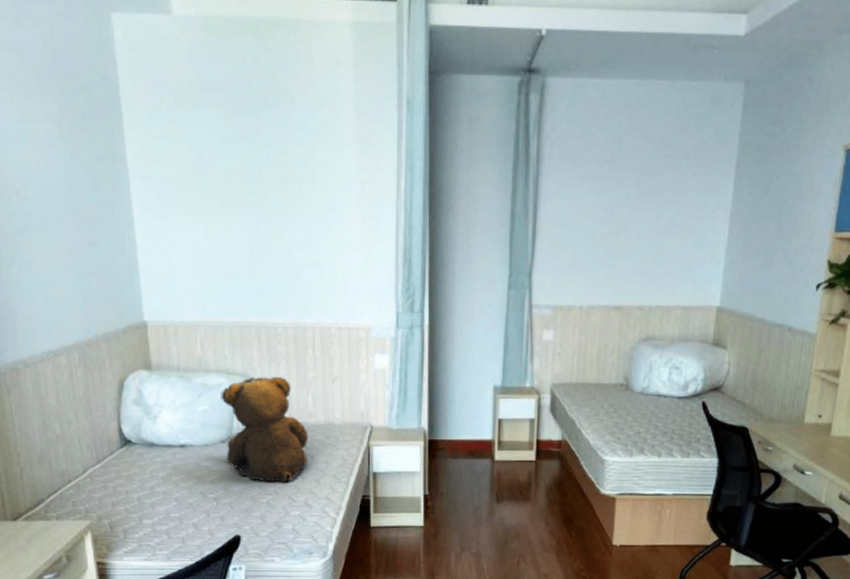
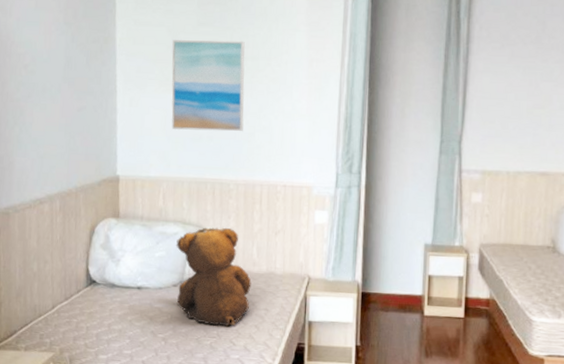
wall art: none [196,158,289,268] -> present [171,40,245,132]

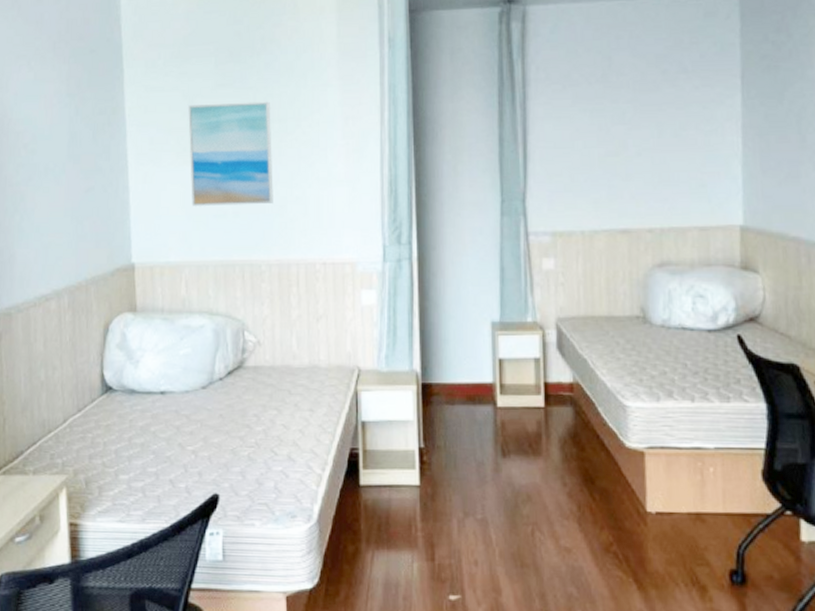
teddy bear: present [175,227,252,327] -> none [202,316,292,433]

